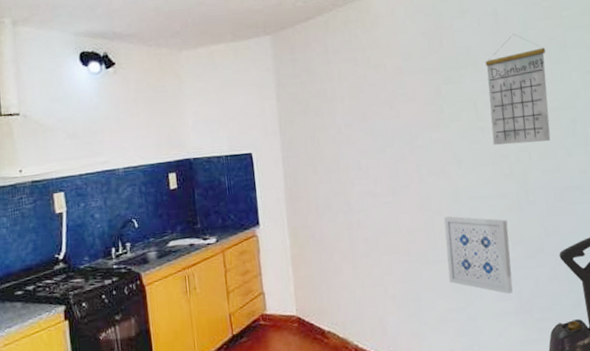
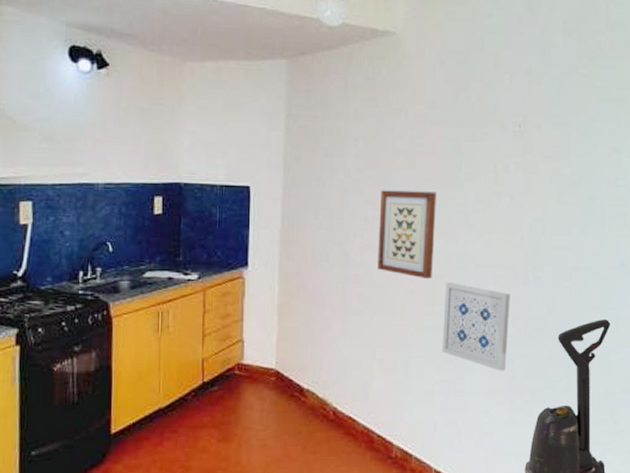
wall art: none [371,135,430,217] -> present [378,190,436,280]
calendar: present [485,33,551,145] -> none [507,97,576,217]

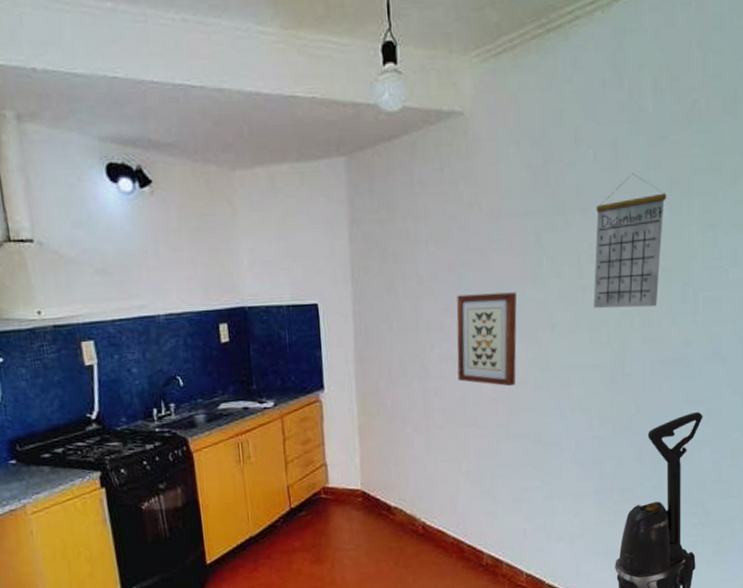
wall art: present [442,282,510,371] -> none [528,387,598,474]
calendar: none [507,97,576,217] -> present [593,173,667,309]

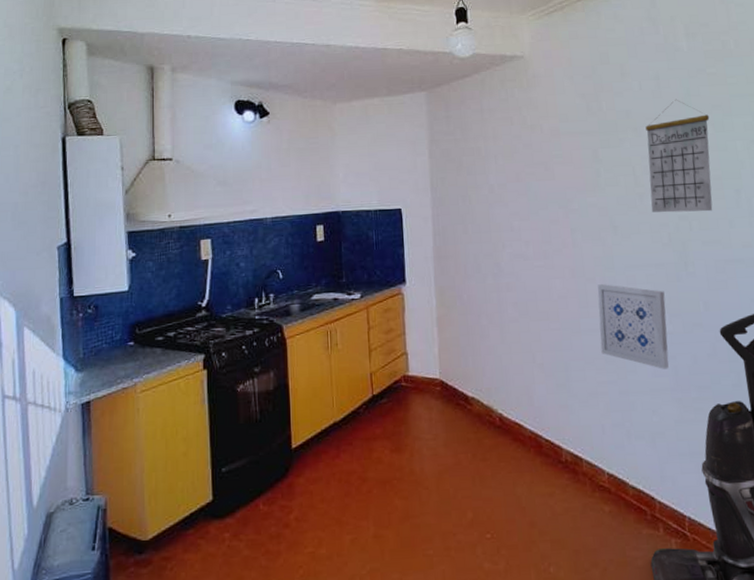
wall art: present [456,292,517,387] -> none [524,198,583,283]
wall art: none [528,387,598,474] -> present [597,284,669,369]

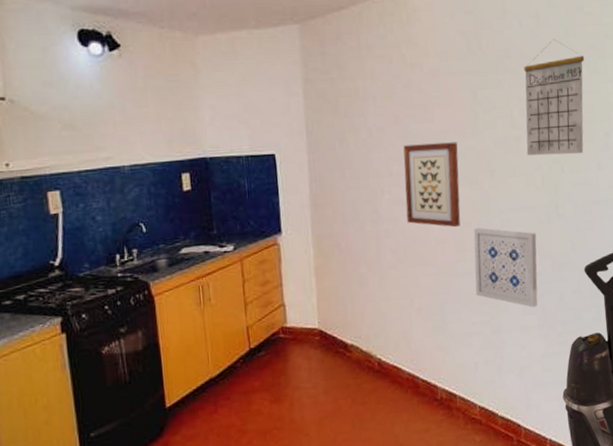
wall art: none [524,198,583,283] -> present [403,142,461,228]

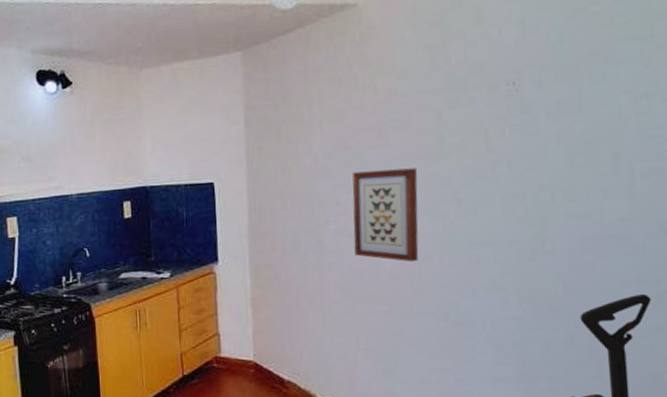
wall art: present [473,228,538,308] -> none [434,263,516,357]
calendar: present [524,38,585,156] -> none [503,46,587,183]

